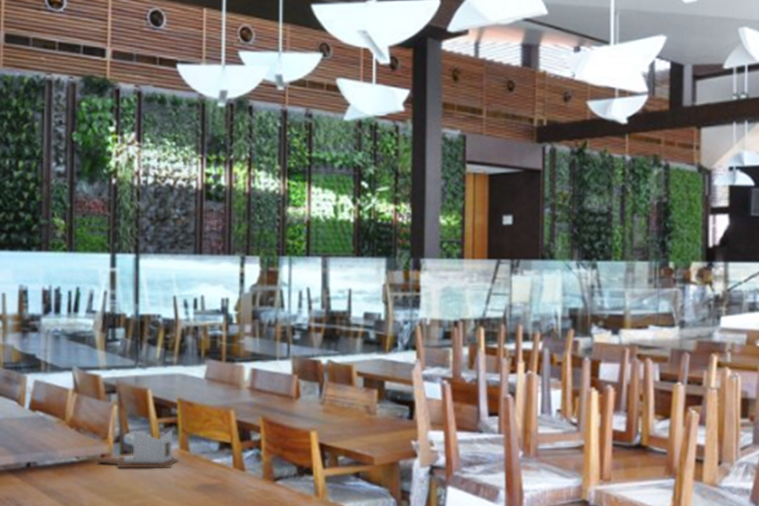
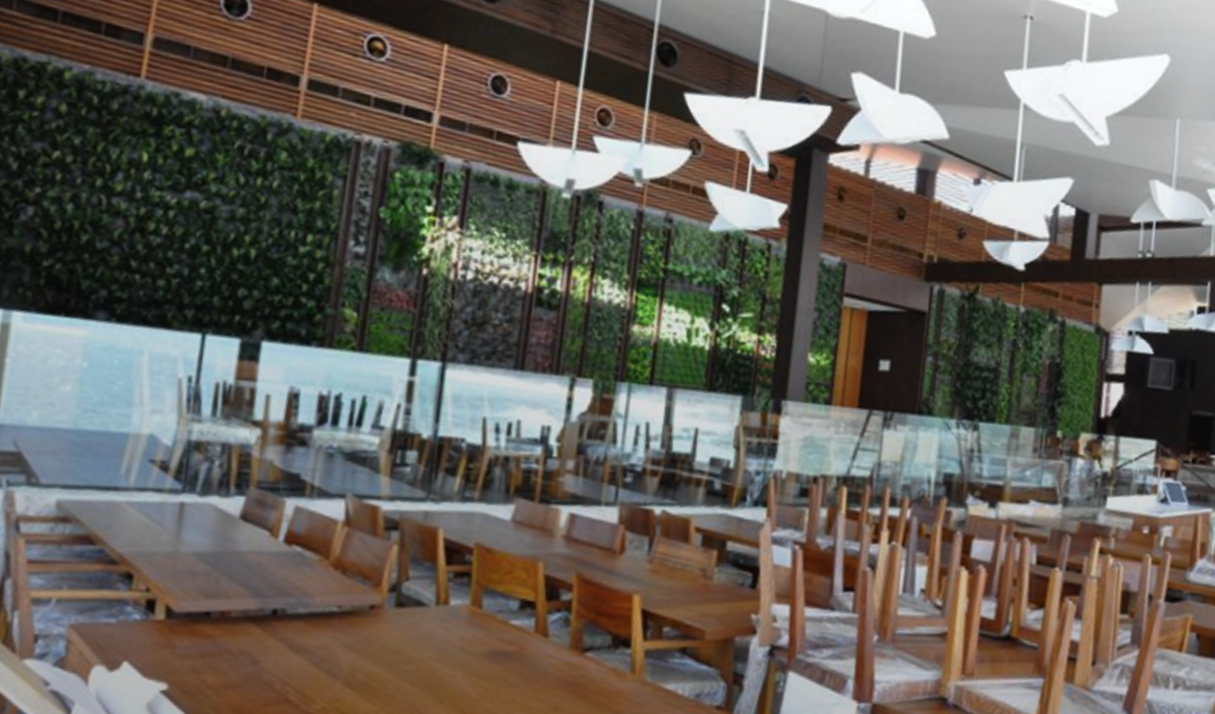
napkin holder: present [97,430,179,469] -> none [364,578,468,629]

